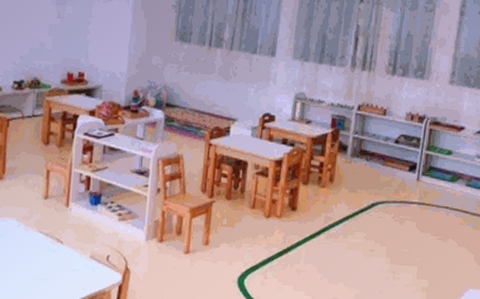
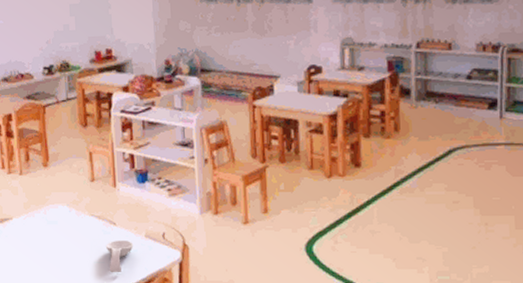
spoon rest: none [49,259,78,291] -> present [105,241,134,273]

